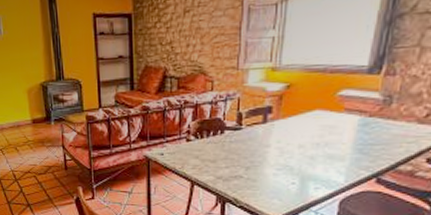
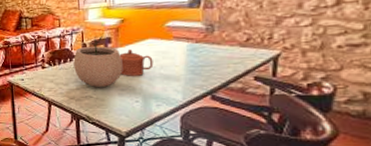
plant pot: none [225,103,283,165] -> present [73,35,123,87]
teapot: none [279,122,318,154] -> present [119,50,154,76]

